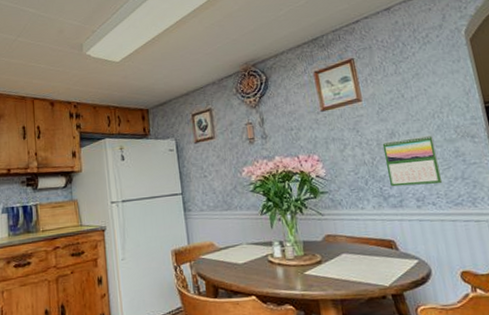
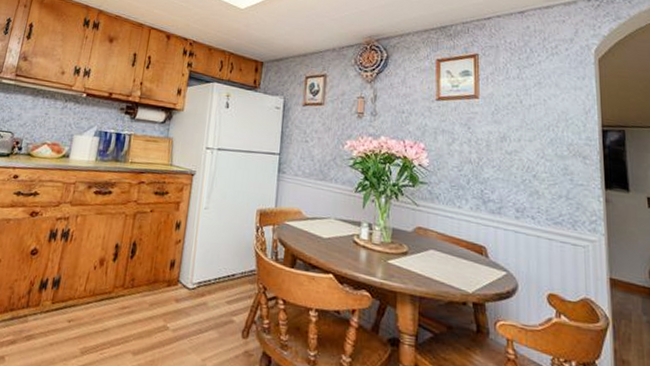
calendar: present [382,135,443,187] -> none [491,144,546,199]

